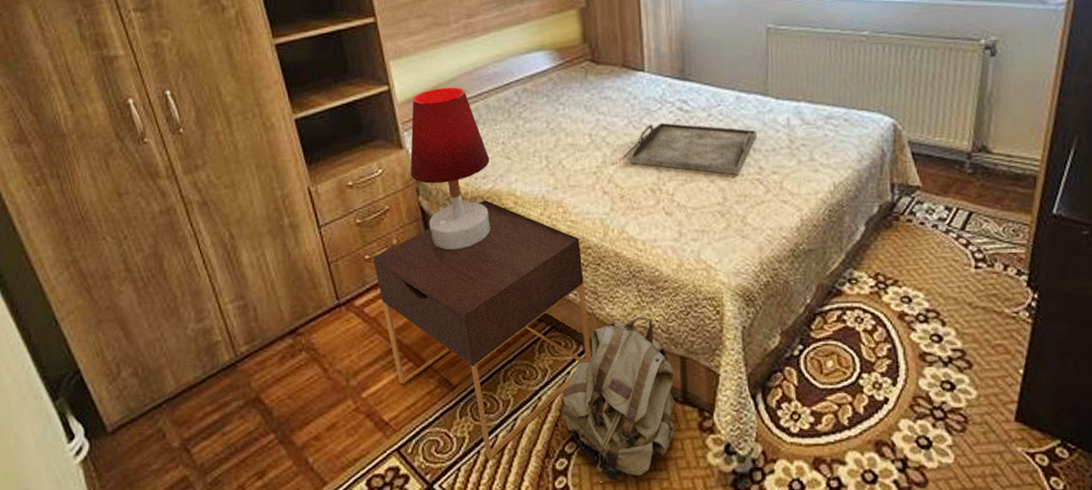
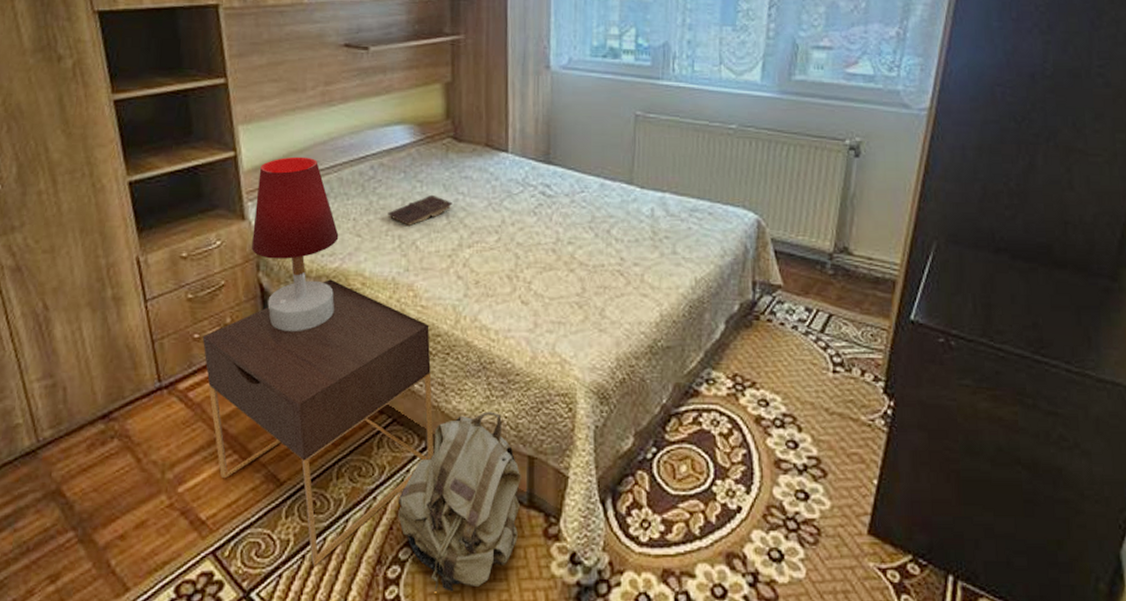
book: none [534,116,594,146] -> present [388,194,452,226]
serving tray: present [629,122,758,175] -> none [486,206,621,265]

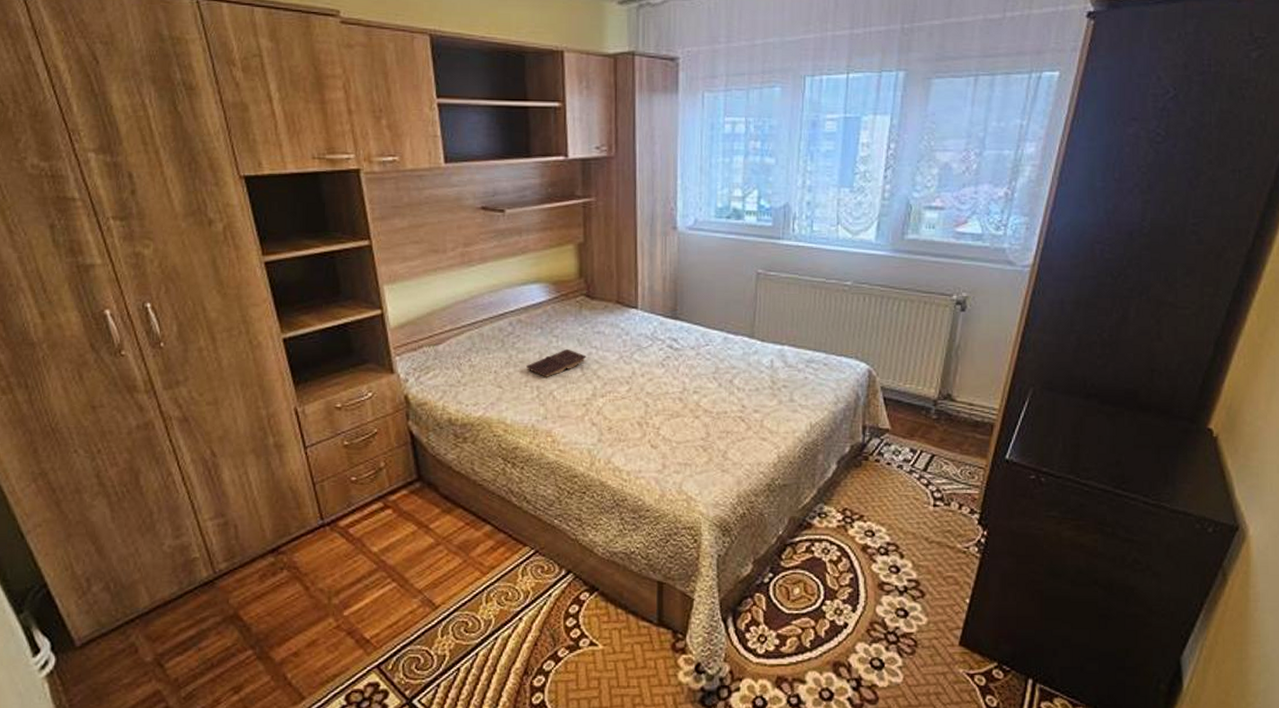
nightstand: present [202,279,434,566] -> none [359,427,573,677]
table lamp: present [252,156,339,332] -> none [401,314,482,475]
backpack: present [397,412,521,592] -> none [541,543,652,697]

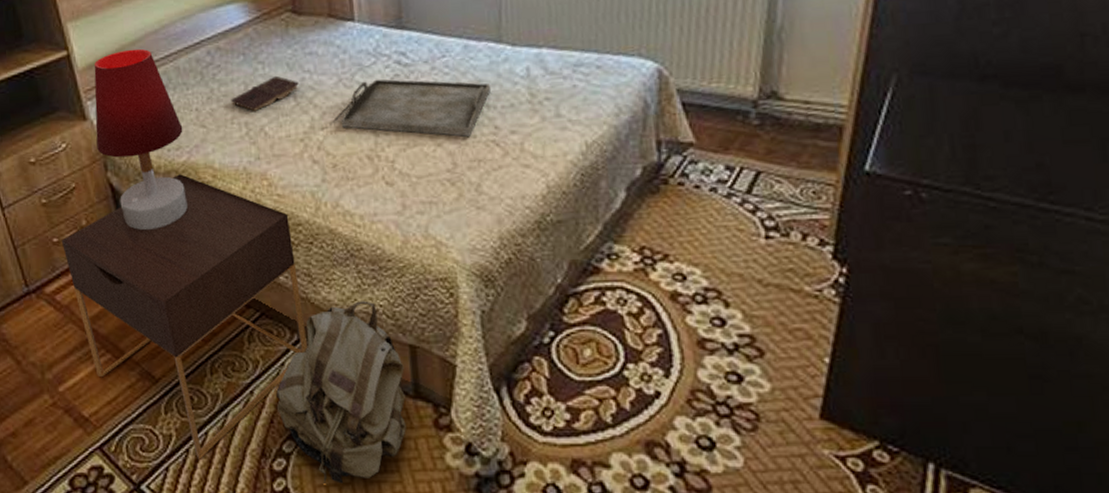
nightstand: none [359,427,573,677] -> present [61,174,308,460]
table lamp: none [401,314,482,475] -> present [94,48,188,231]
backpack: none [541,543,652,697] -> present [276,301,406,484]
serving tray: none [618,359,742,412] -> present [340,79,492,137]

